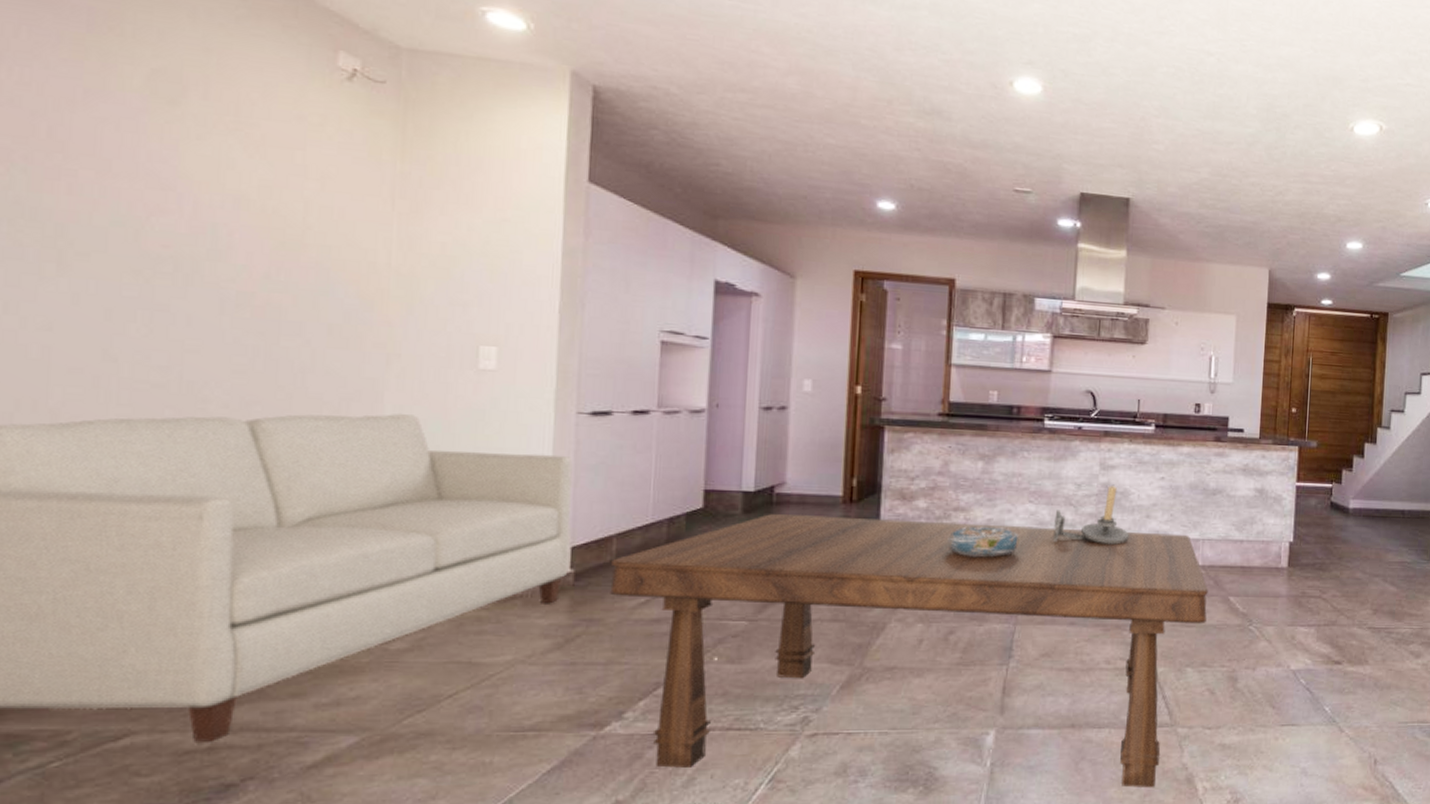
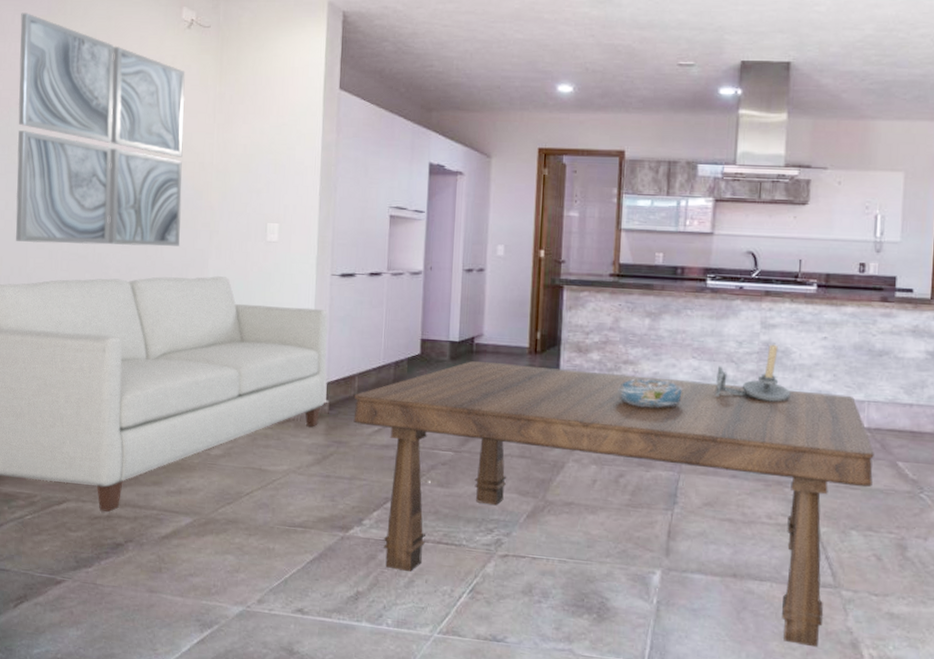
wall art: none [25,23,344,374] -> present [16,12,185,246]

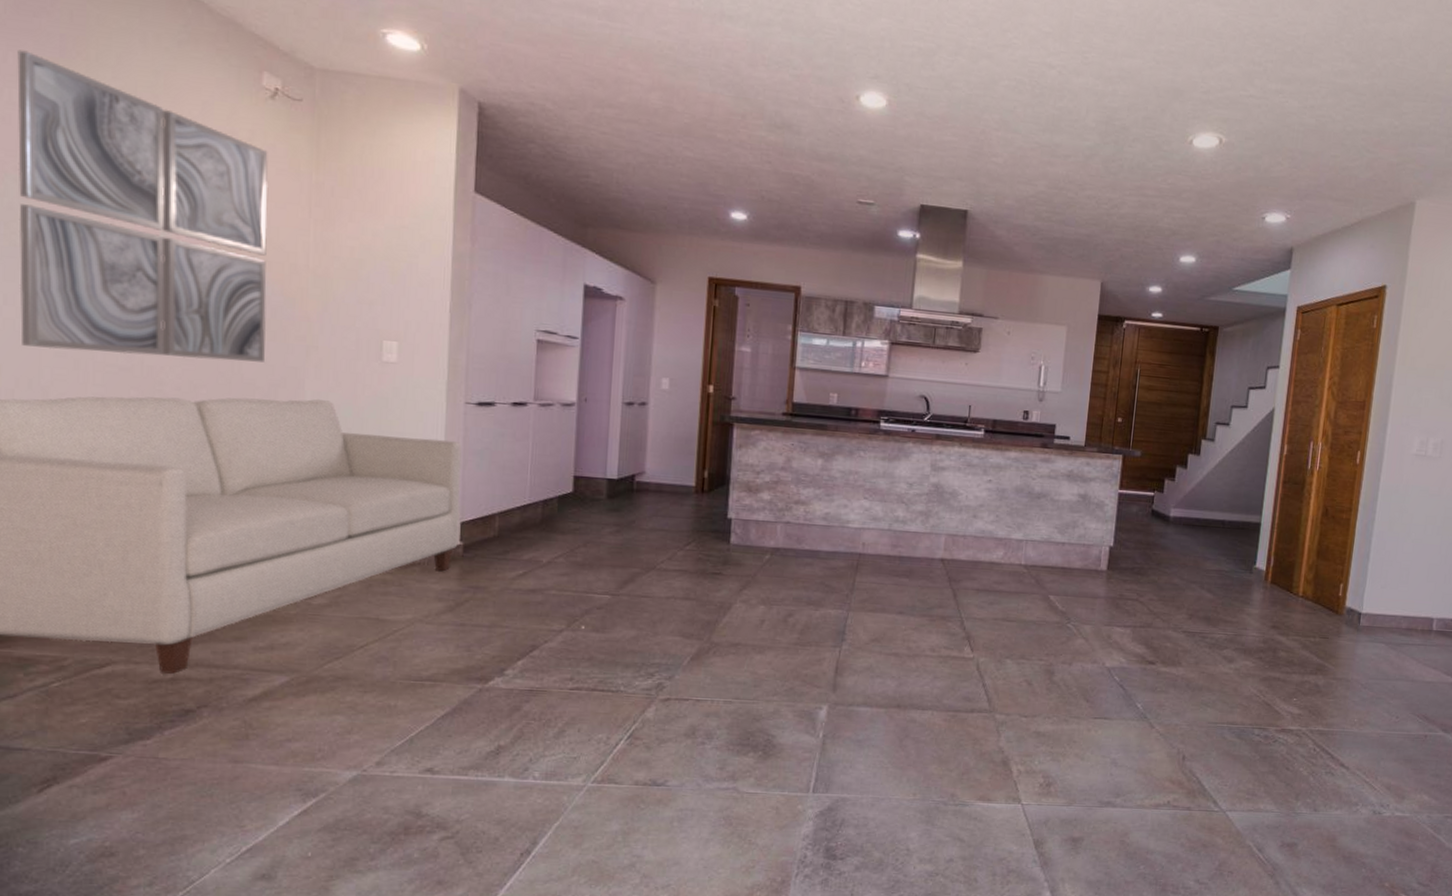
dining table: present [353,361,874,648] -> none [493,500,1030,768]
decorative bowl: present [618,378,684,408] -> none [788,518,854,548]
candlestick: present [715,343,791,403] -> none [885,485,957,542]

